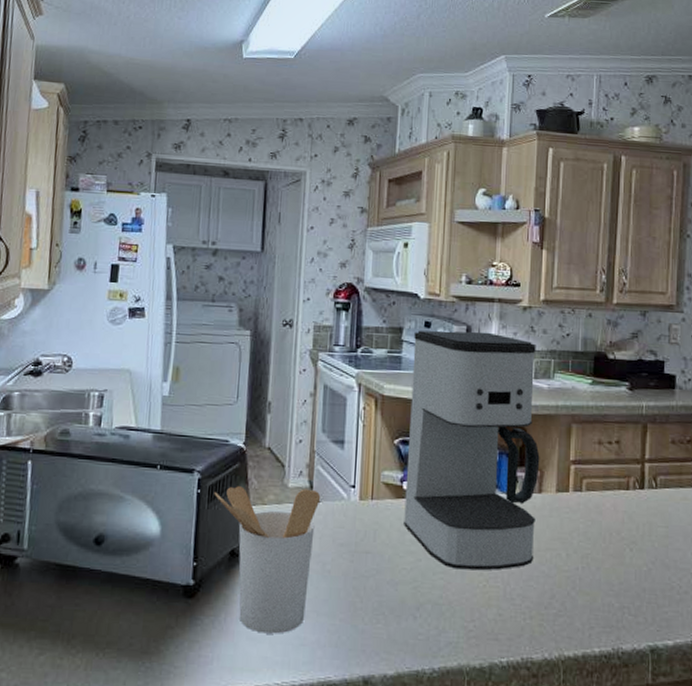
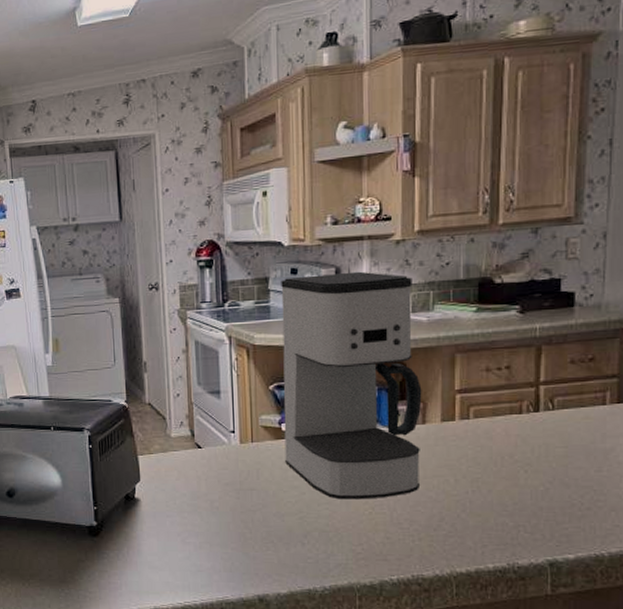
utensil holder: present [214,486,321,634] -> none [104,437,203,563]

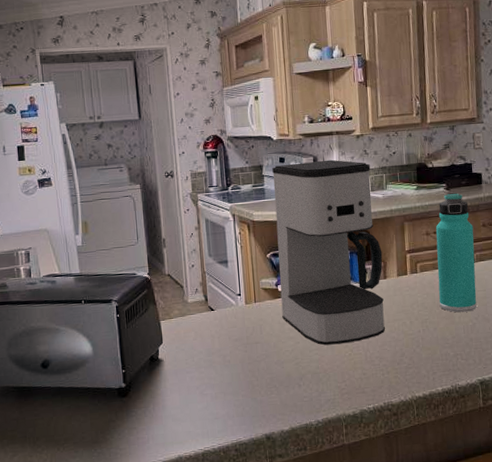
thermos bottle: none [497,317,556,473] -> present [435,193,477,313]

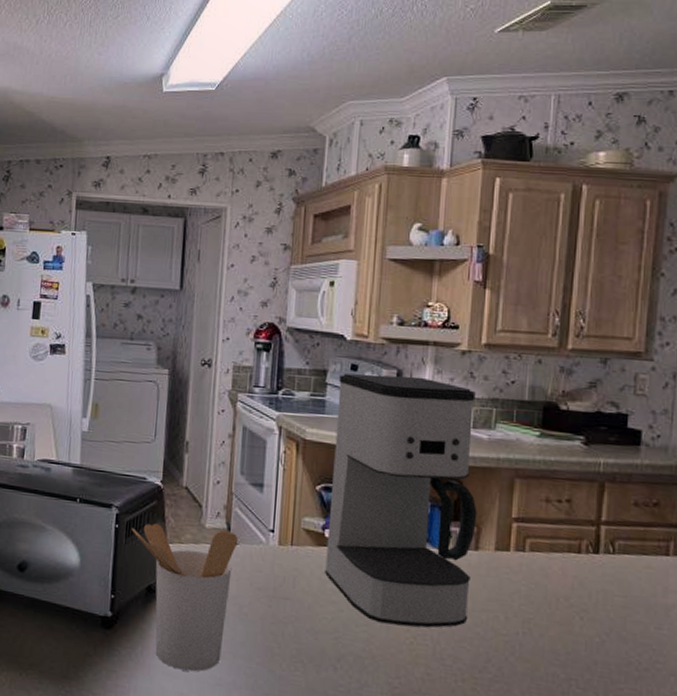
utensil holder: none [130,301,215,415] -> present [131,523,239,672]
thermos bottle: present [435,193,477,313] -> none [552,450,619,623]

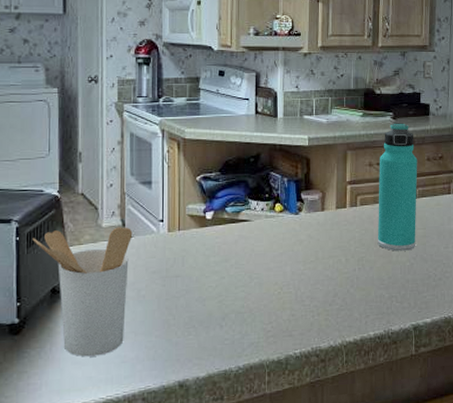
coffee maker: present [325,373,477,628] -> none [208,77,322,282]
thermos bottle: none [552,450,619,623] -> present [377,123,418,251]

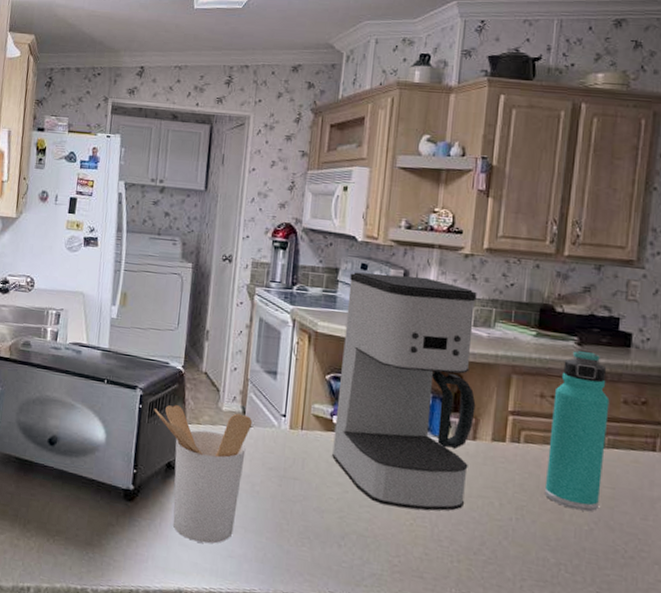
coffee maker: none [208,77,322,282] -> present [332,272,477,511]

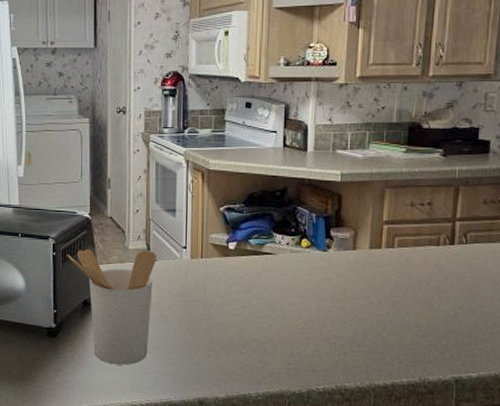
coffee maker: present [332,272,477,511] -> none [230,109,355,315]
thermos bottle: present [544,350,610,512] -> none [416,160,471,299]

